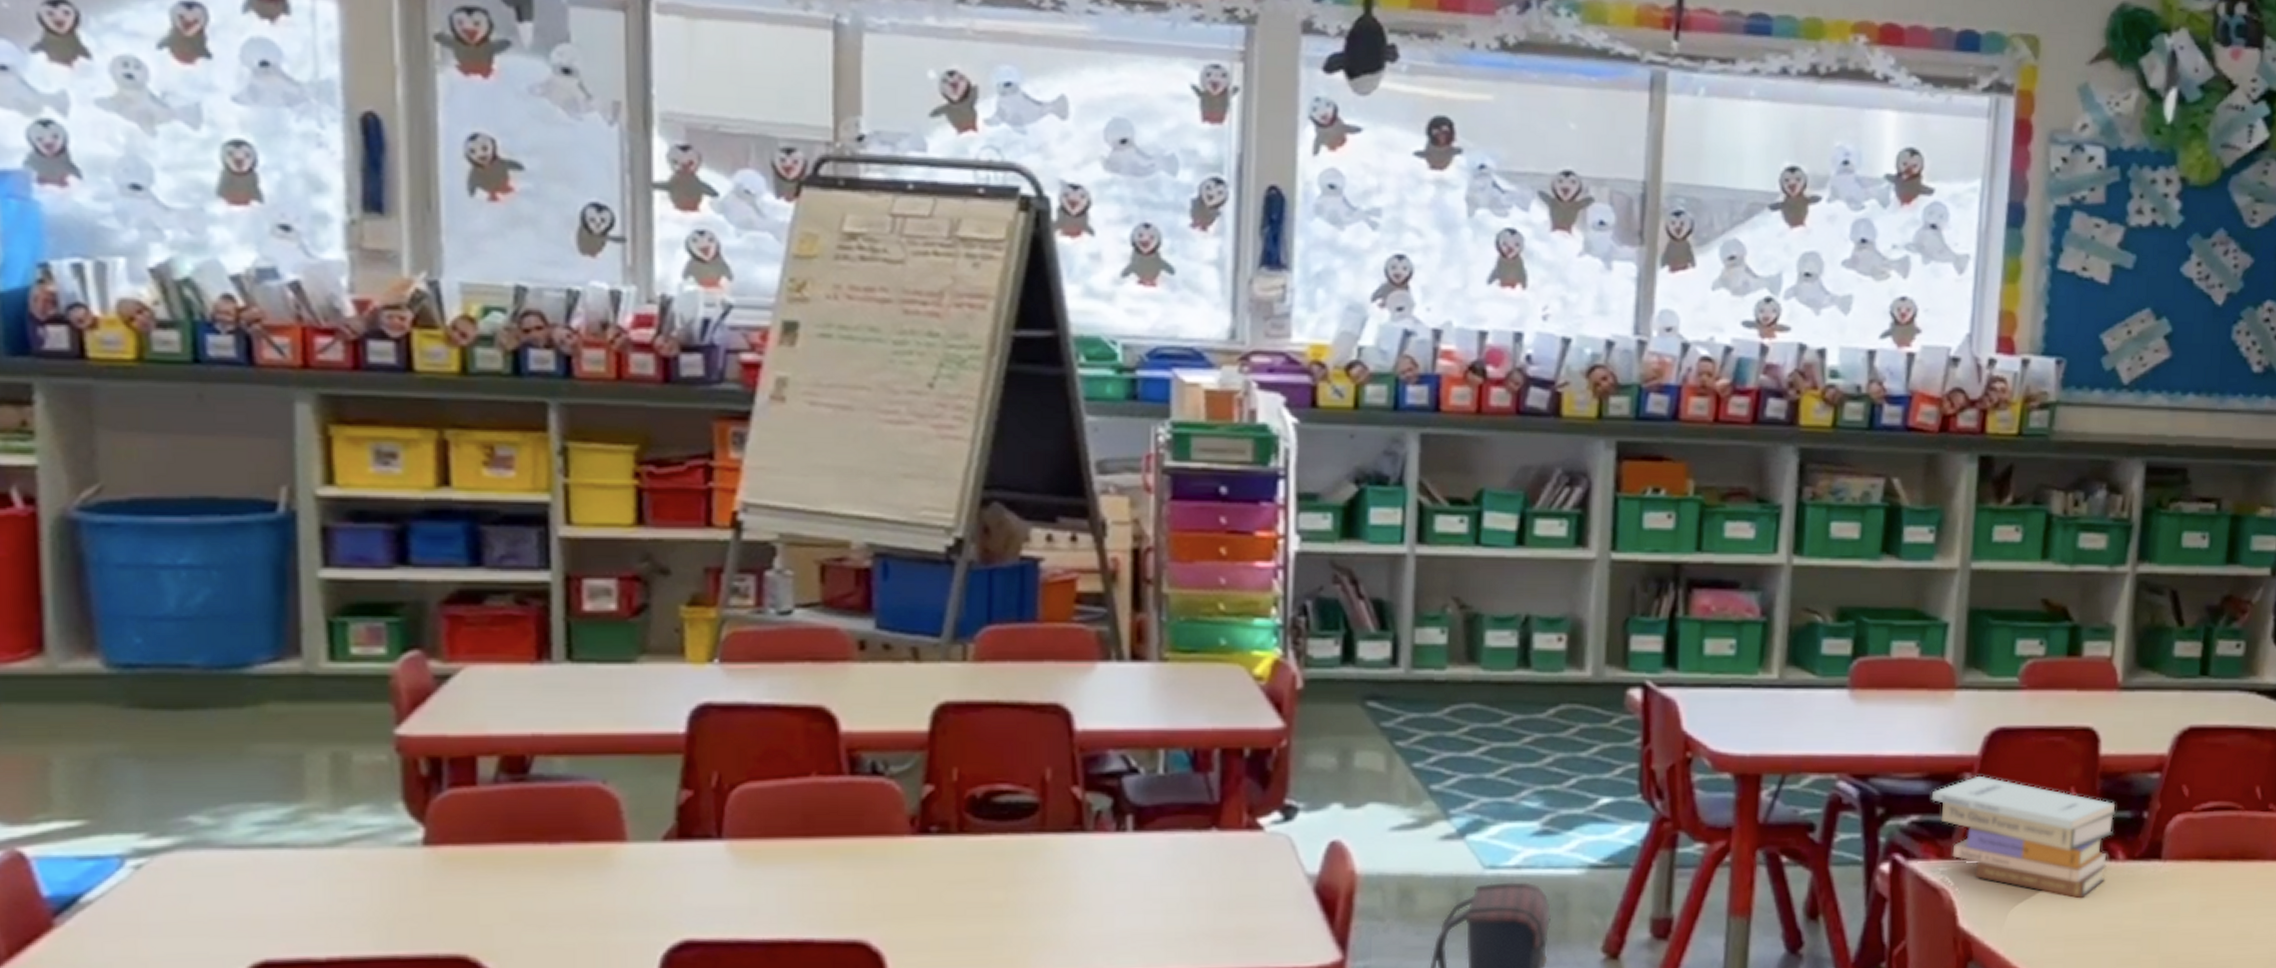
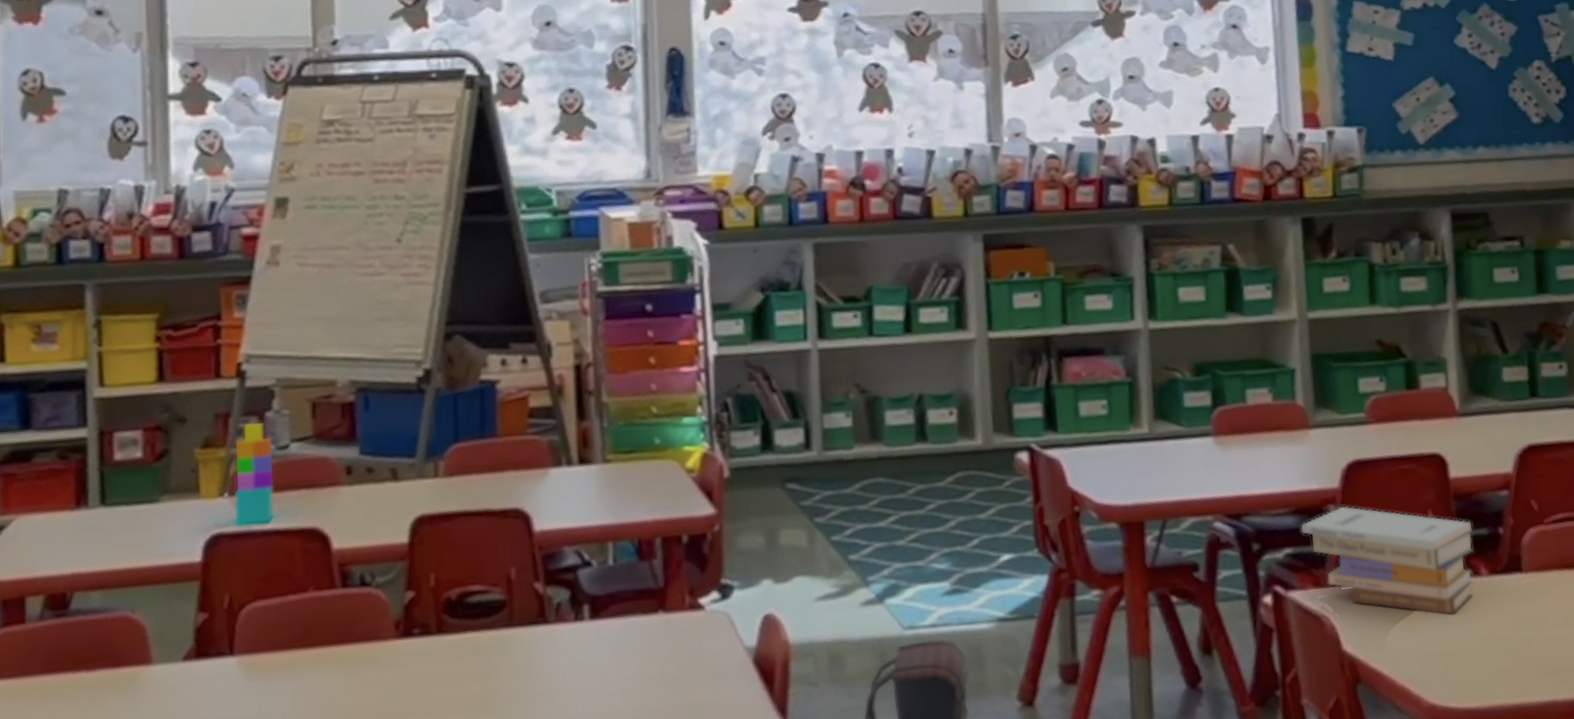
toy blocks: none [725,583,773,697] -> present [234,423,274,526]

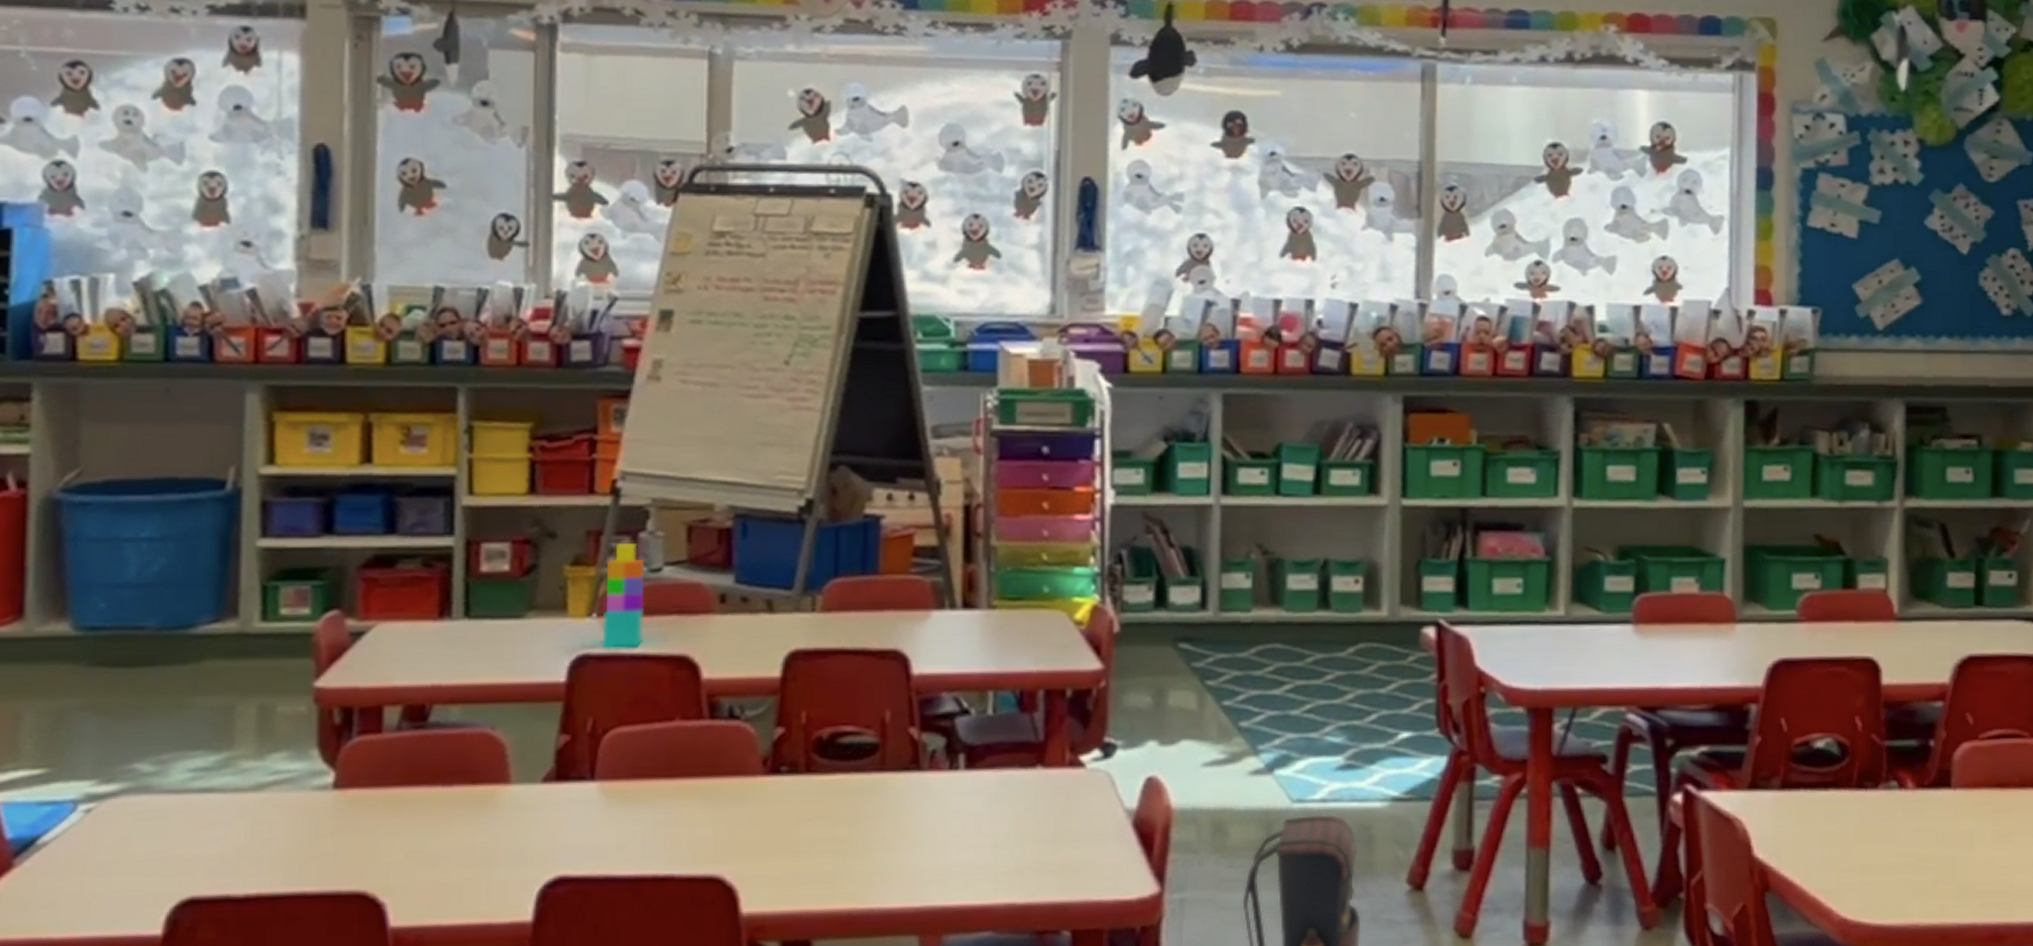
books: present [1300,506,1474,616] -> none [1719,706,1902,828]

